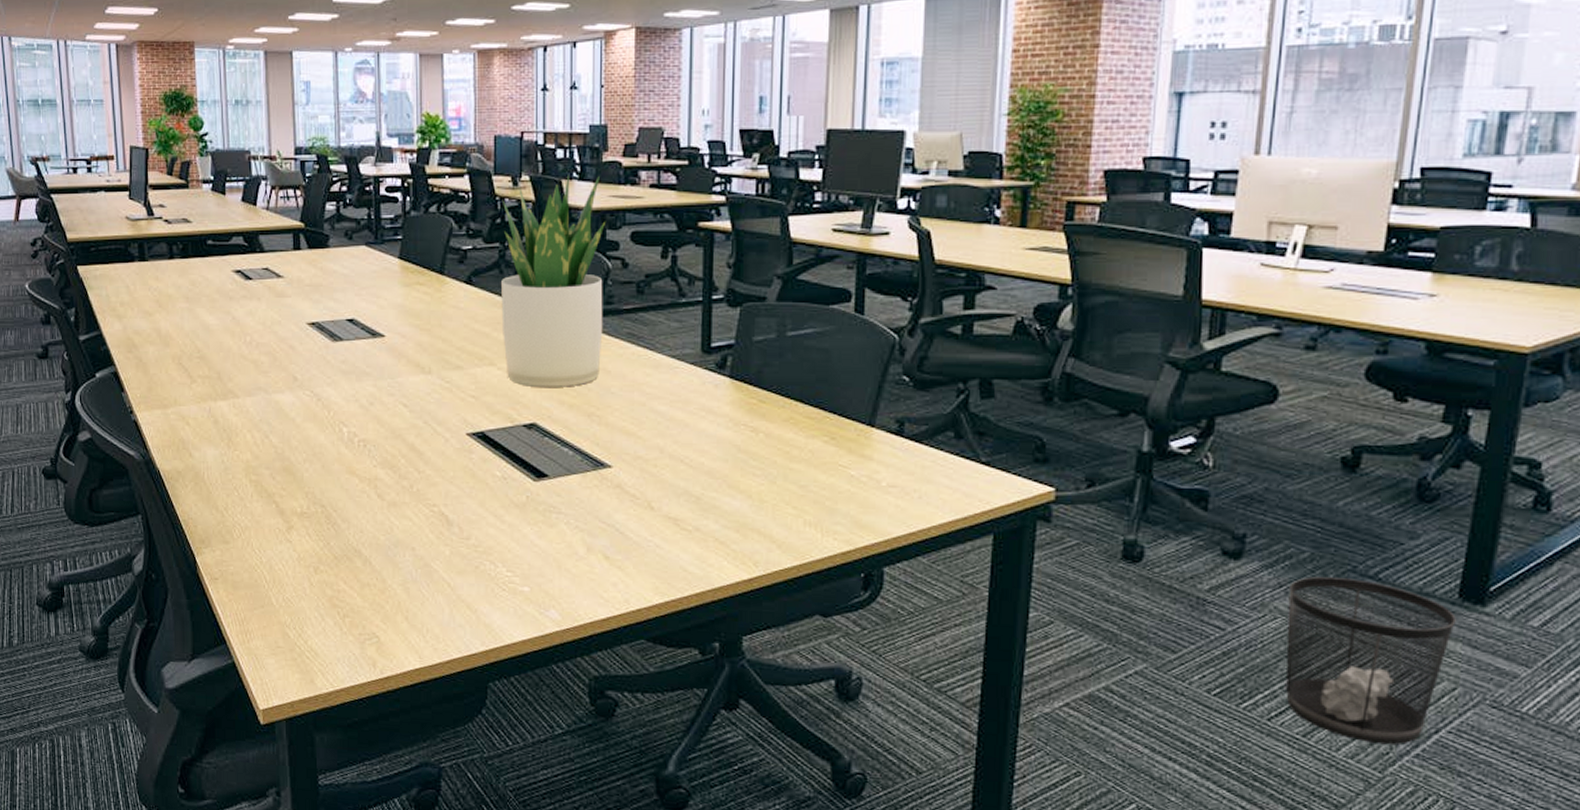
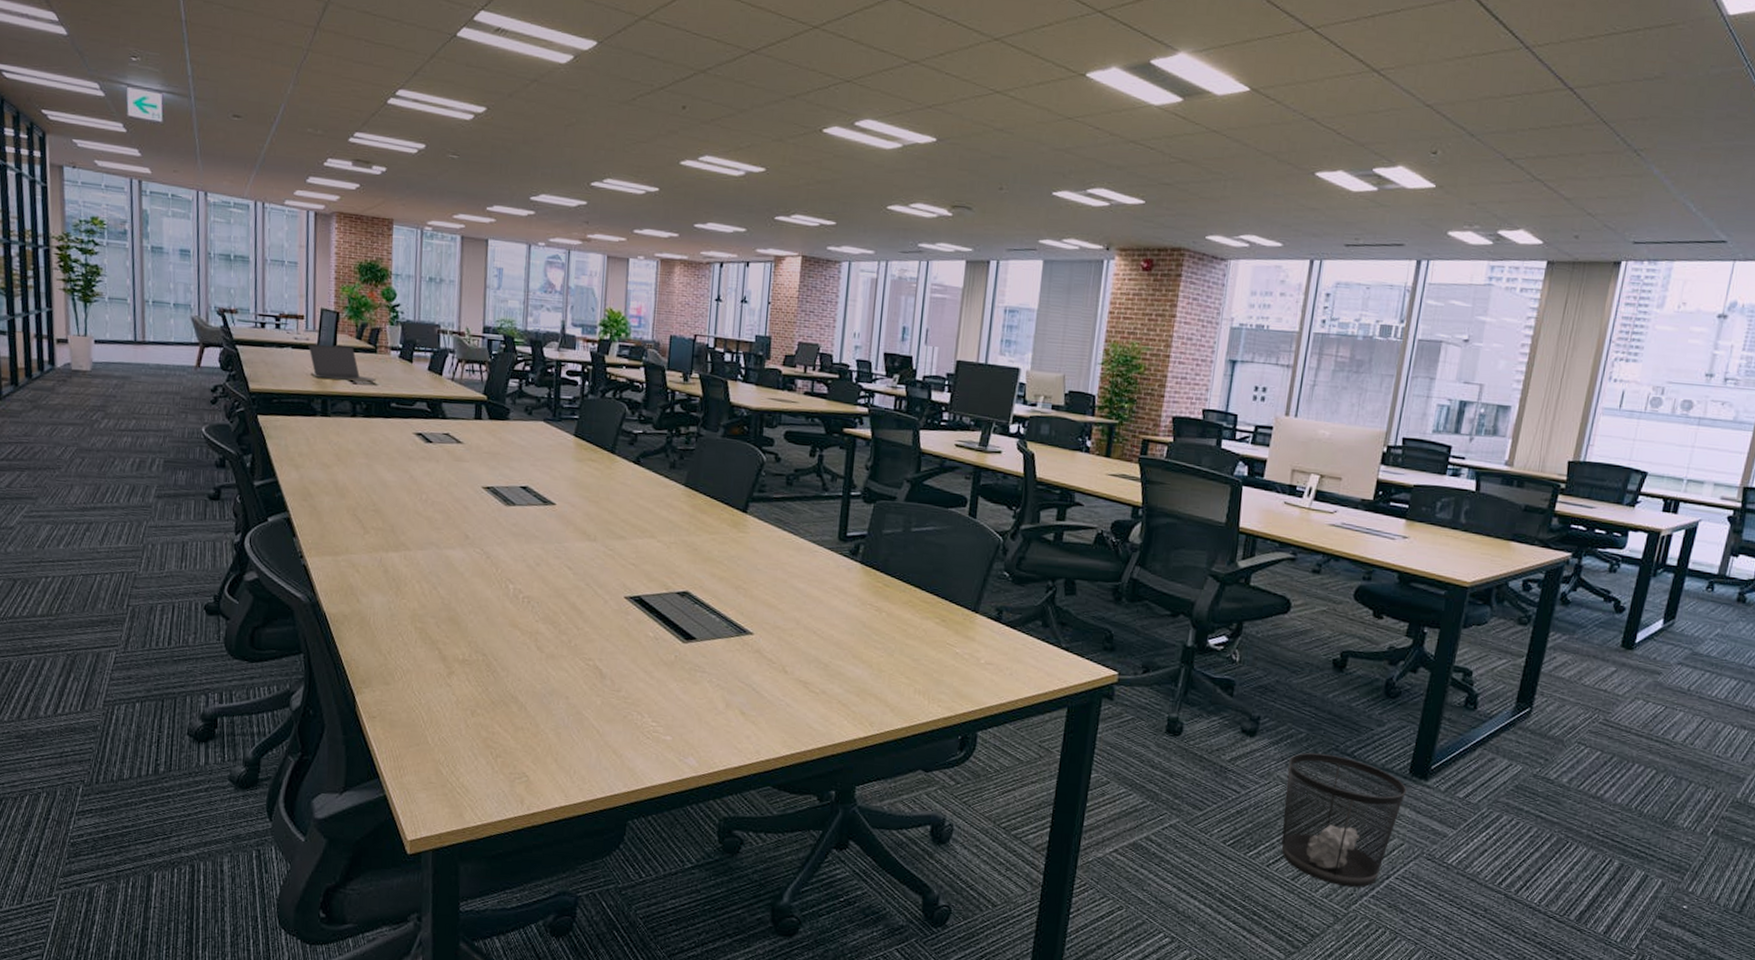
laptop: none [121,184,190,222] -> present [308,344,376,382]
planter: present [501,175,605,388] -> none [664,377,763,562]

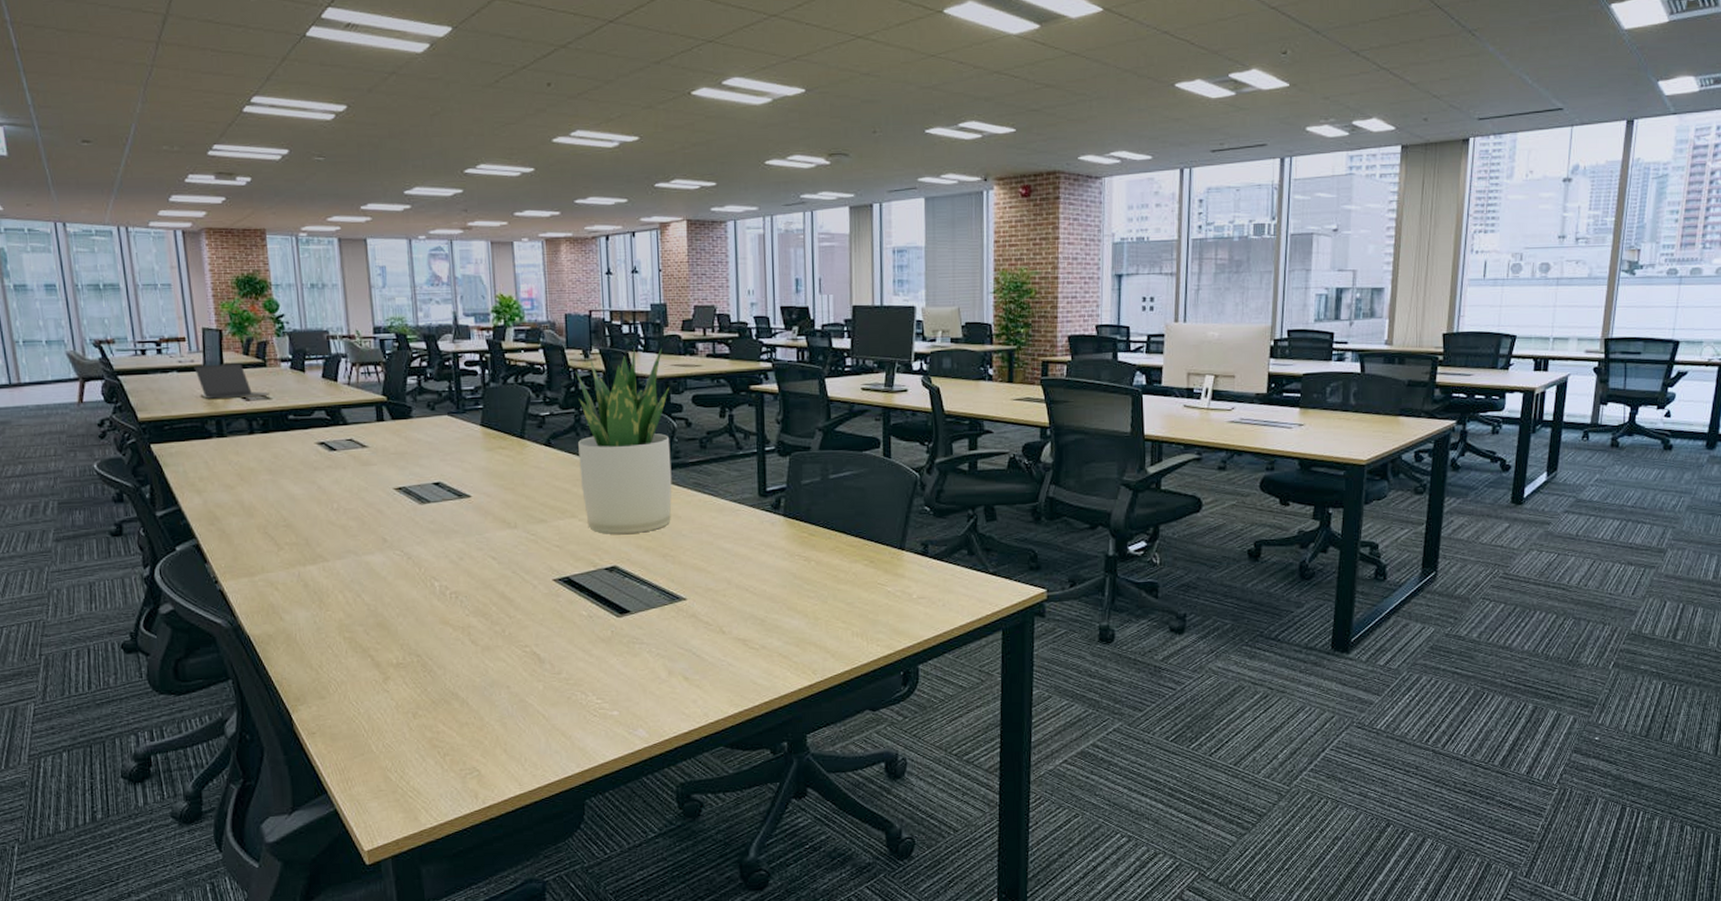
planter: none [664,377,763,562] -> present [575,348,672,535]
waste bin: present [1281,753,1407,887] -> none [1218,641,1331,764]

